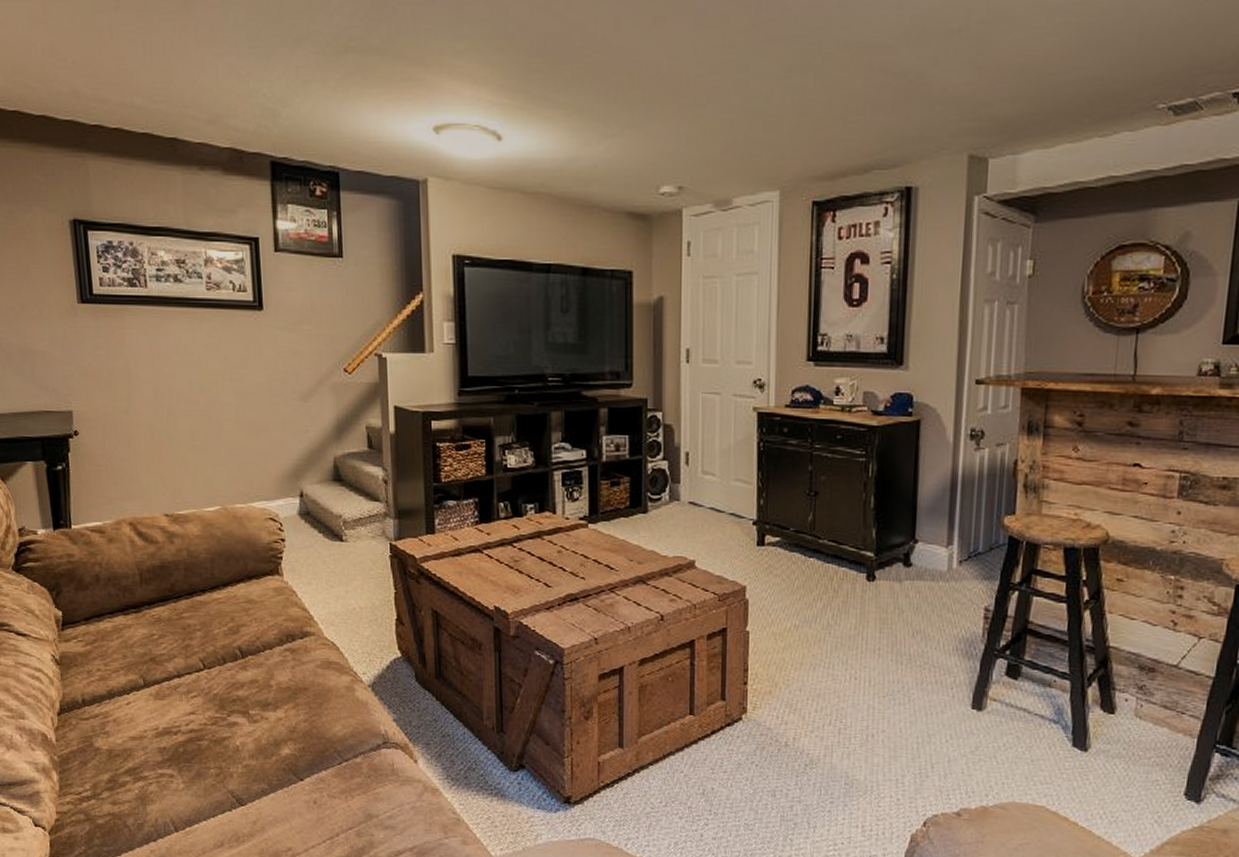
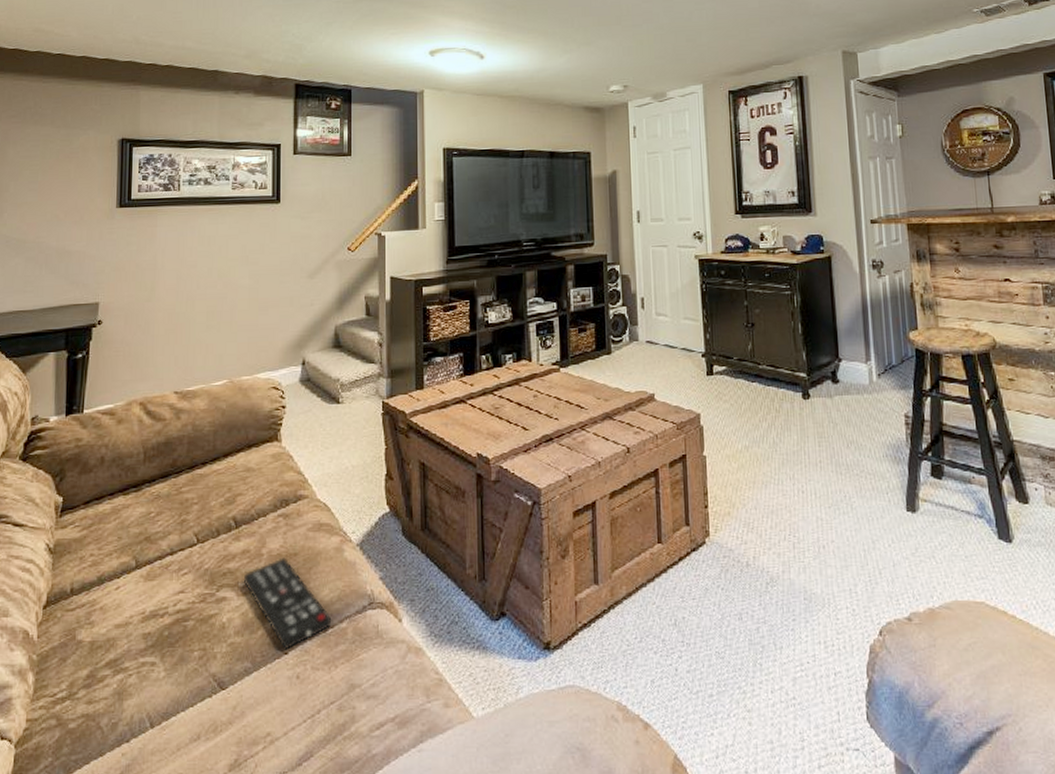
remote control: none [254,690,345,777] -> present [244,557,331,650]

